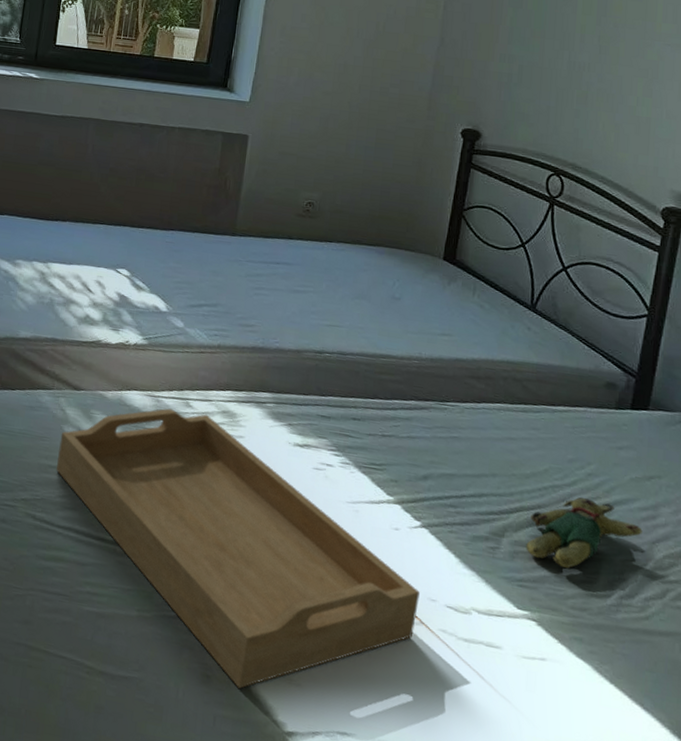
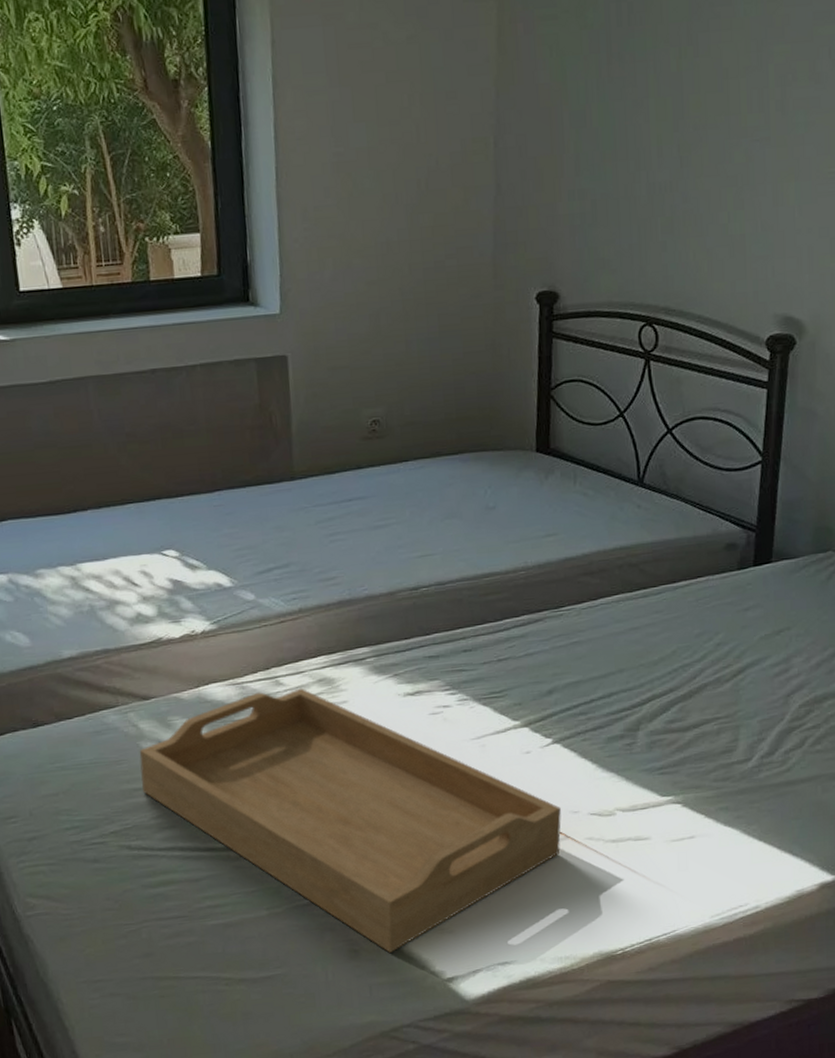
teddy bear: present [526,496,643,569] -> none [662,668,777,745]

